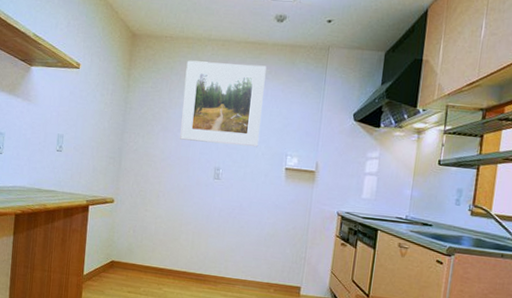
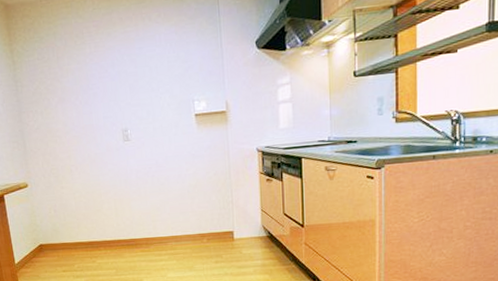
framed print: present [180,60,267,148] -> none [69,9,163,108]

